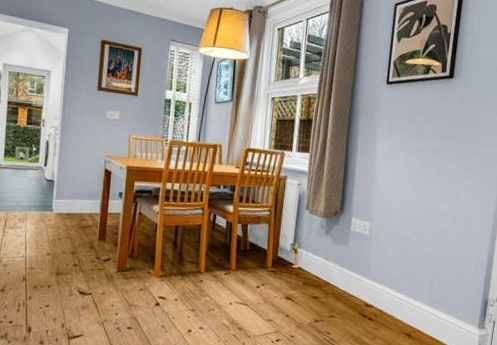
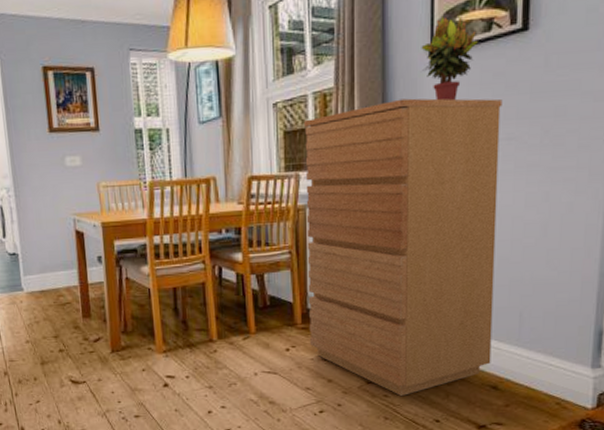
dresser: none [276,110,432,334] -> present [304,98,503,396]
potted plant: none [380,58,419,117] -> present [421,15,478,101]

